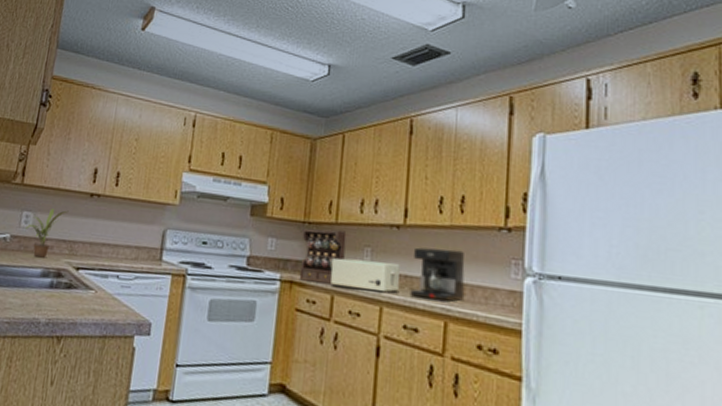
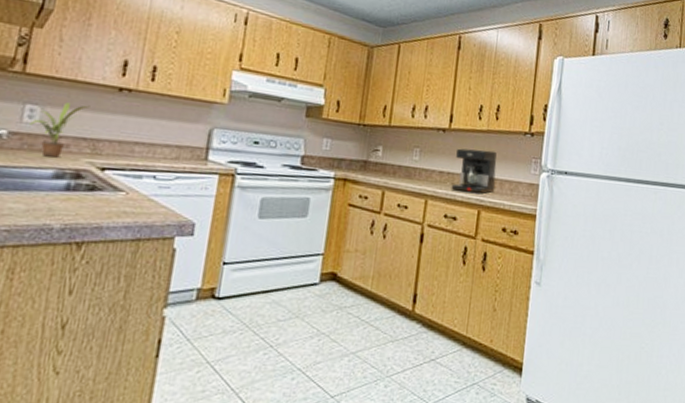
spice rack: present [299,228,347,284] -> none [352,129,399,181]
toaster: present [331,258,400,294] -> none [382,157,444,189]

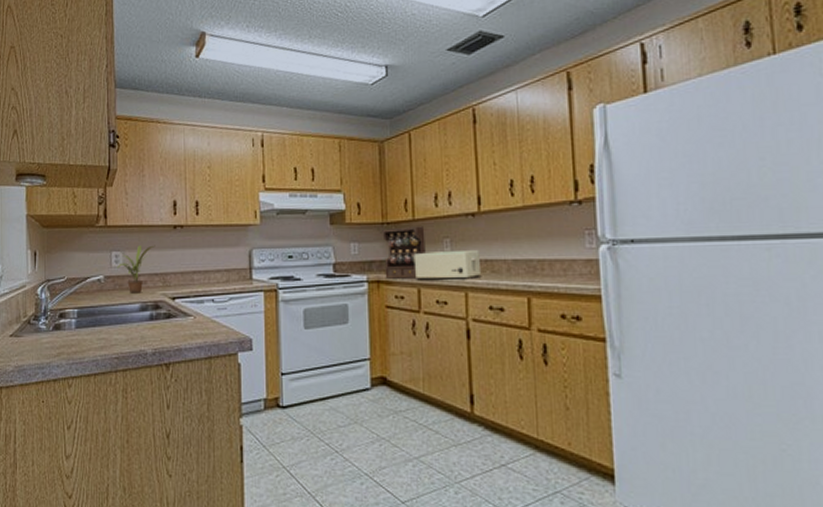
spice rack: none [352,129,399,181] -> present [382,226,426,279]
toaster: none [382,157,444,189] -> present [413,249,482,281]
coffee maker: present [451,148,497,194] -> none [491,228,544,280]

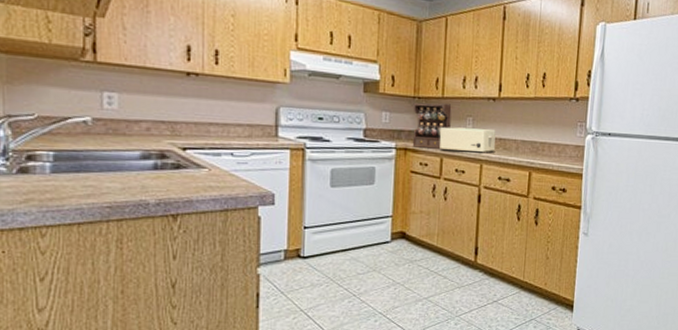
potted plant: present [117,245,156,295] -> none [110,88,163,142]

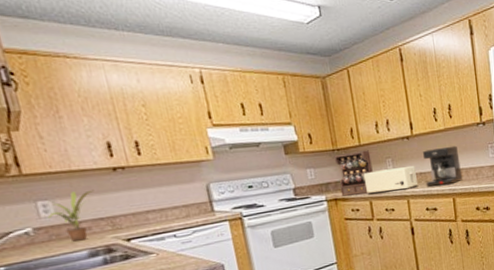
potted plant: none [110,88,163,142] -> present [47,189,94,243]
coffee maker: none [503,115,545,157] -> present [423,145,463,187]

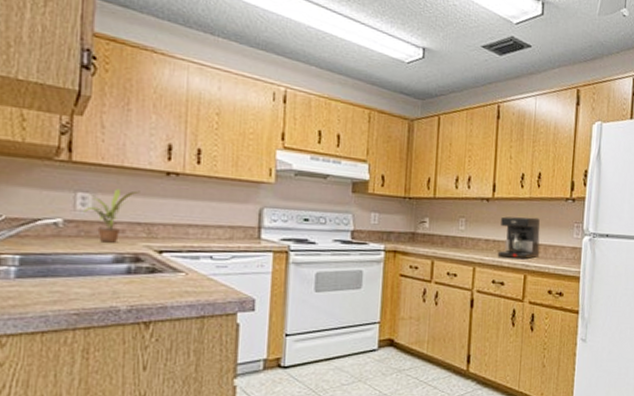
spice rack: present [333,150,373,197] -> none [402,203,444,251]
toaster: present [363,165,419,195] -> none [430,228,490,257]

